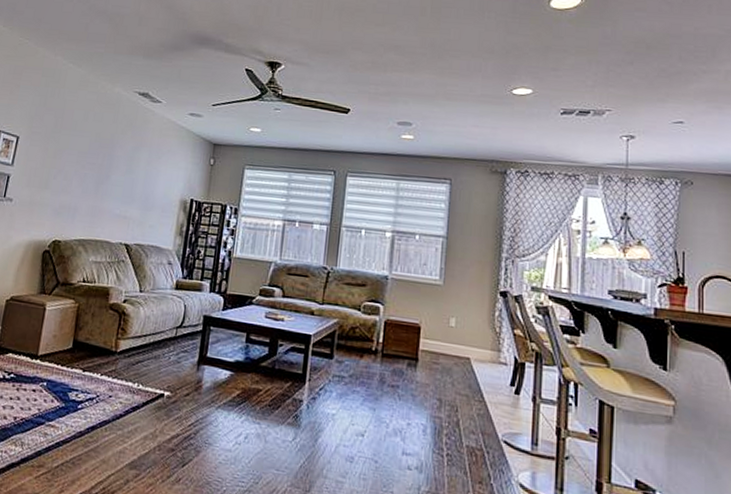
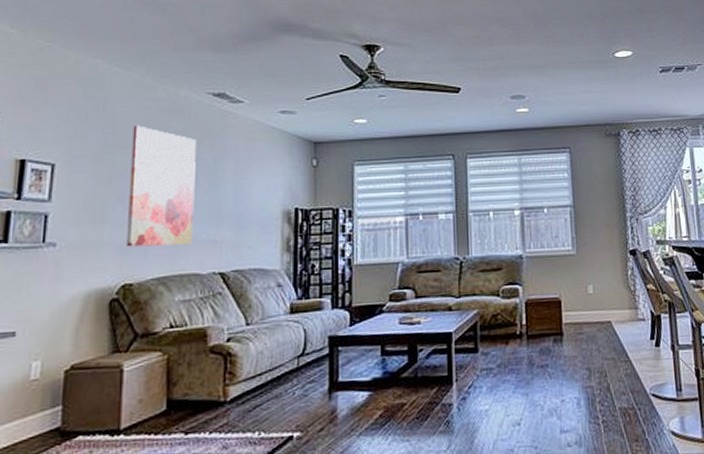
wall art: none [59,113,122,217] -> present [125,125,196,247]

